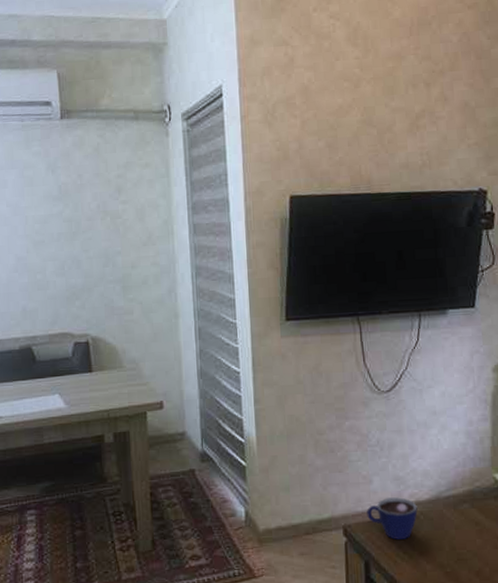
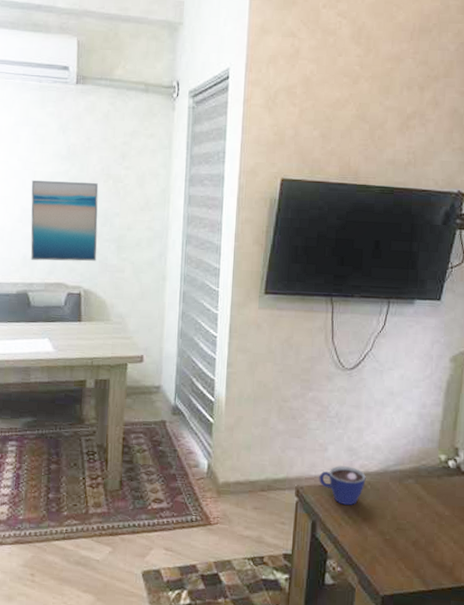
wall art: none [23,221,102,312] -> present [30,179,99,262]

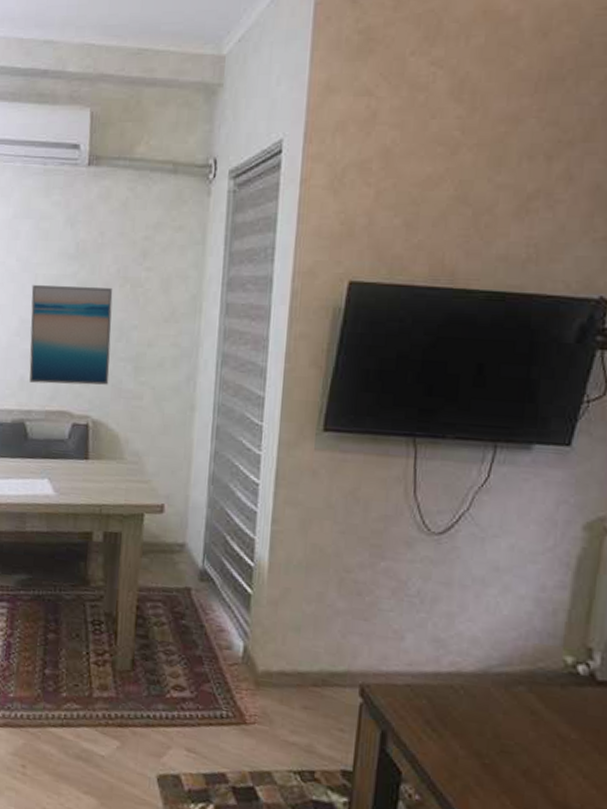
cup: present [319,466,366,505] -> none [392,660,458,714]

